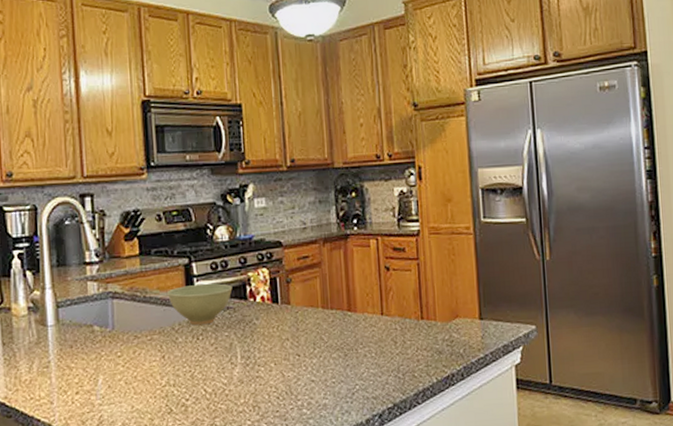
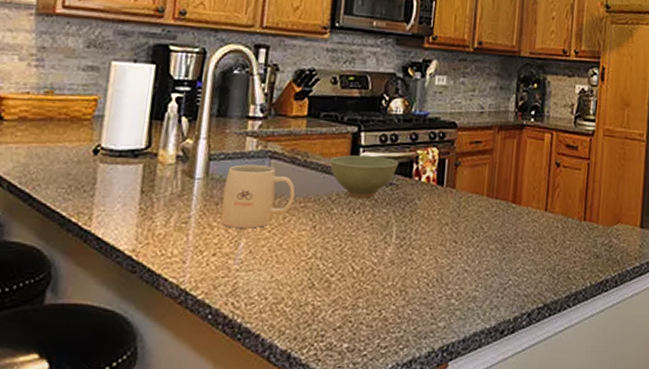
mug: none [75,306,141,367] -> present [220,164,296,229]

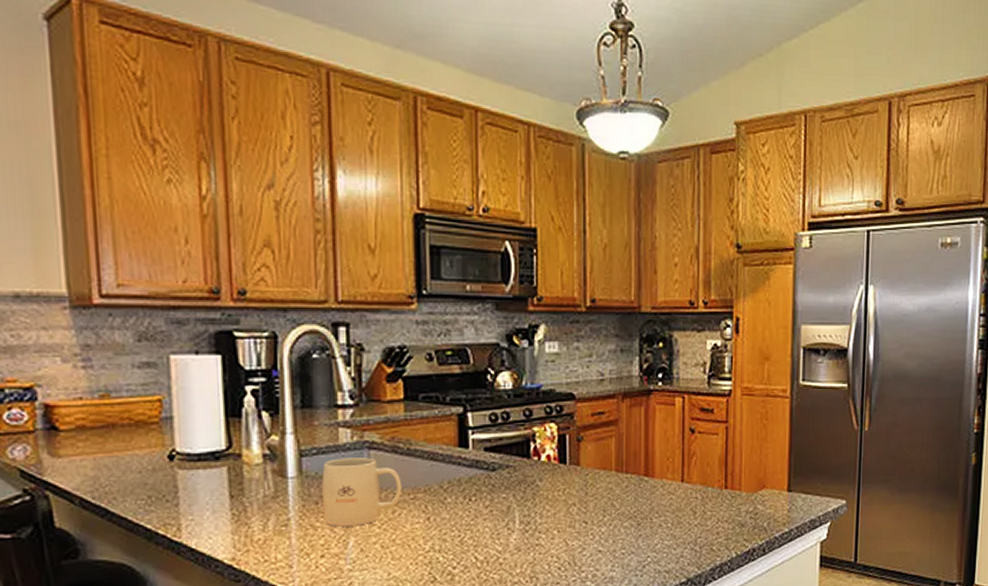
bowl: present [330,155,399,199] -> none [436,438,514,485]

